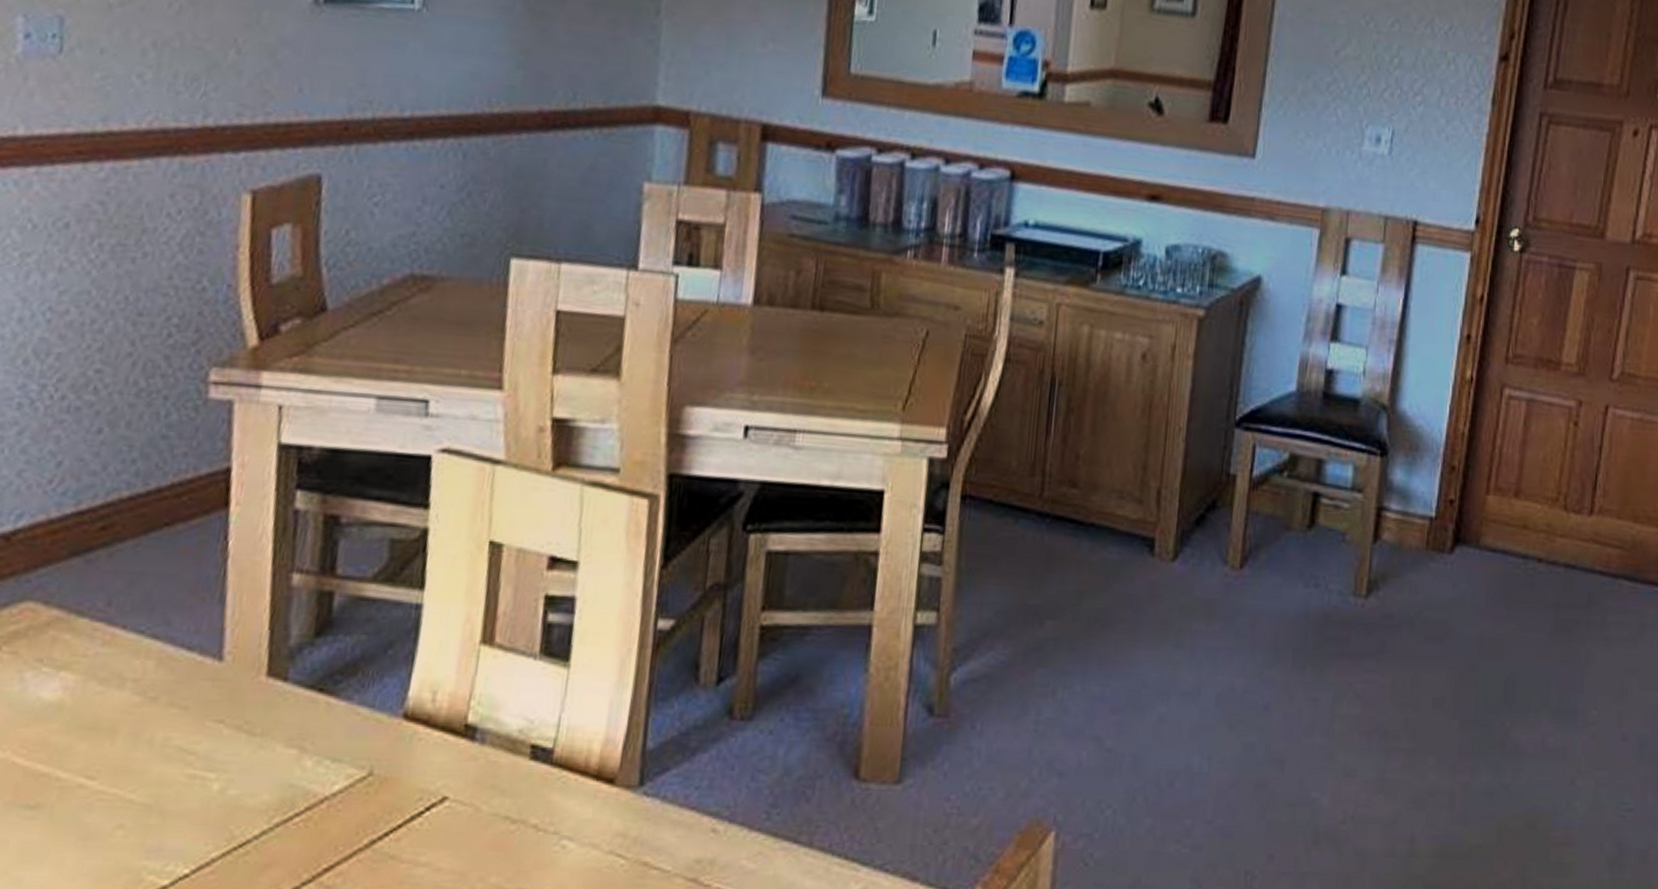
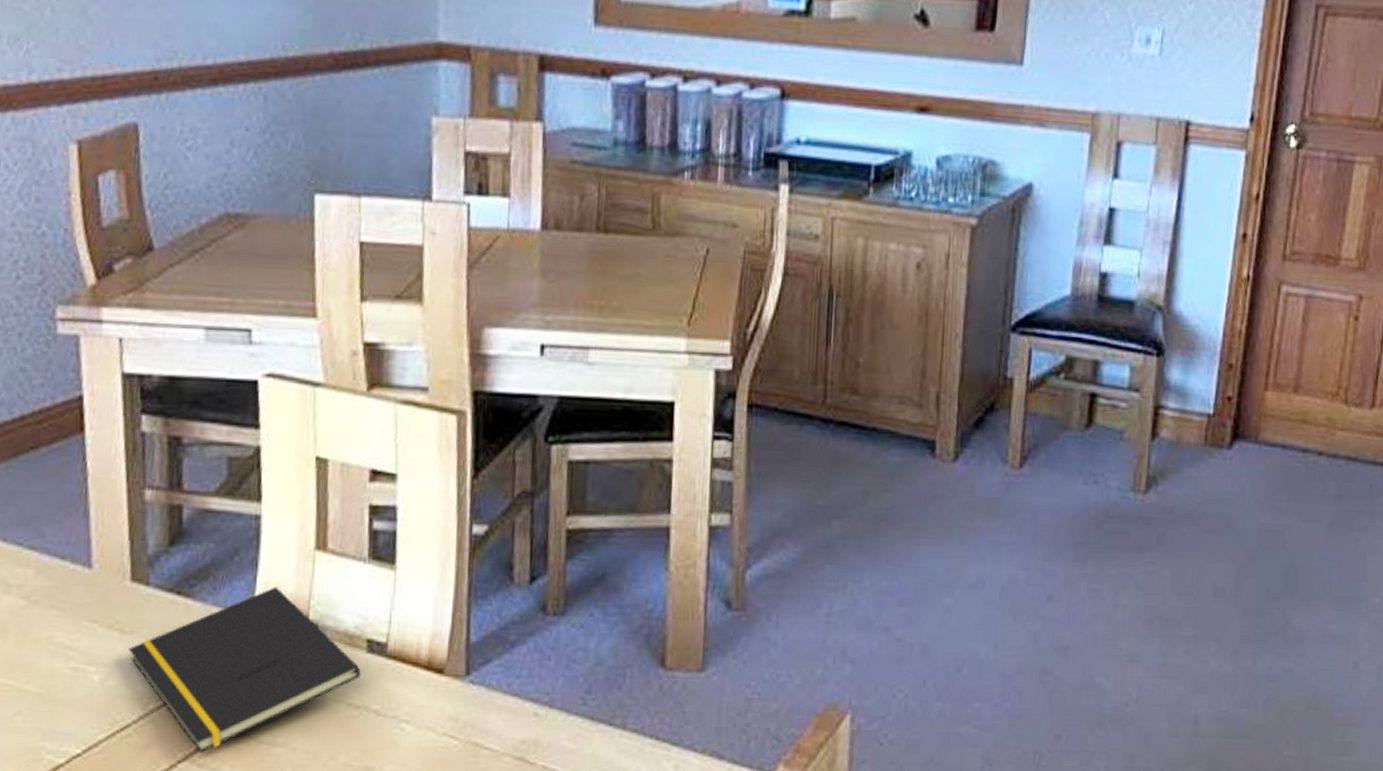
notepad: none [257,684,522,874] -> present [128,587,361,753]

